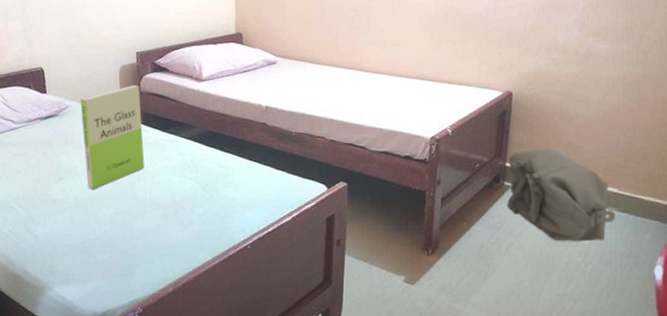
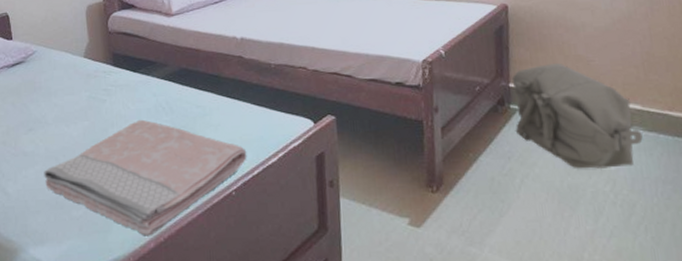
towel: none [72,175,264,281] -> present [44,119,247,236]
book: present [80,85,145,189] -> none [47,25,117,139]

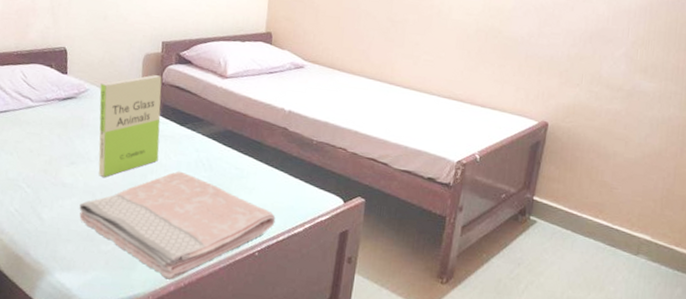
book: none [47,25,117,139] -> present [98,75,162,177]
duffel bag: present [511,63,643,169] -> none [530,184,646,290]

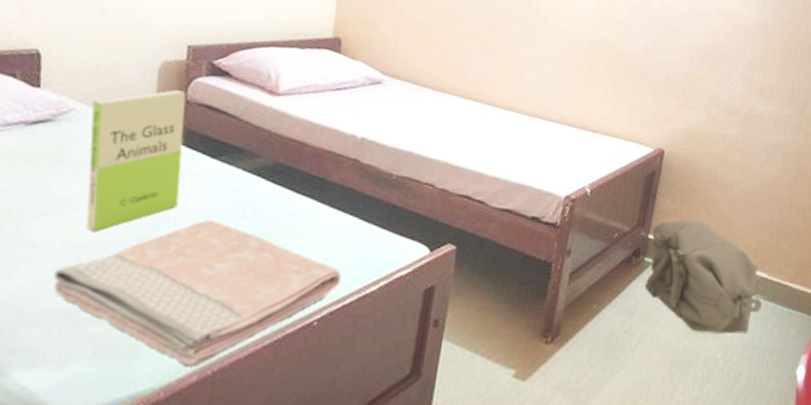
duffel bag: none [530,184,646,290] -> present [644,219,762,335]

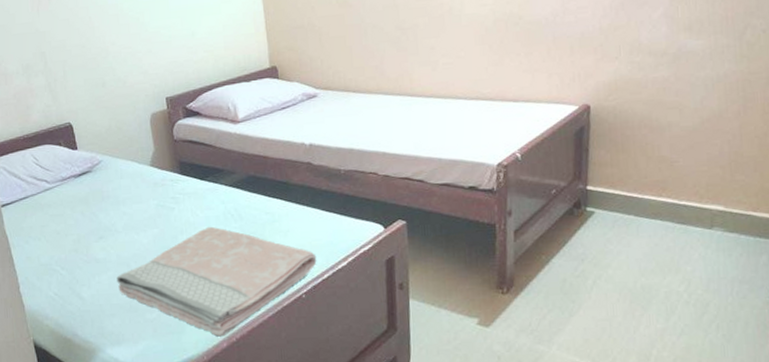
book: present [86,90,187,231] -> none [112,133,186,246]
duffel bag: present [644,219,762,335] -> none [589,165,723,270]

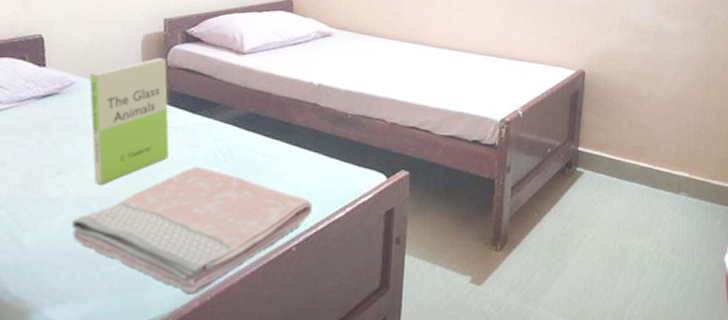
book: none [112,133,186,246] -> present [89,58,169,184]

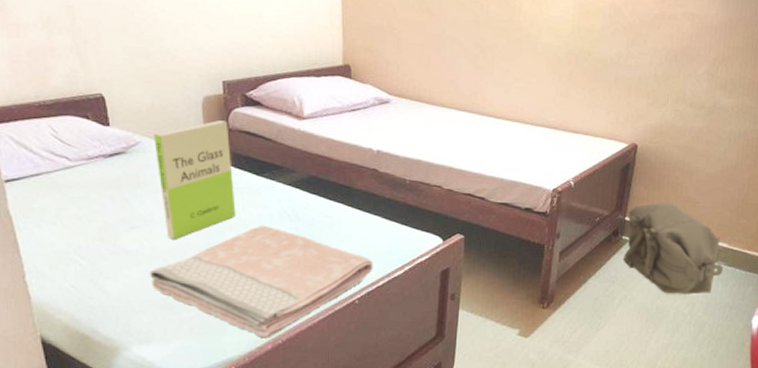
duffel bag: none [578,131,687,231] -> present [622,202,723,294]

